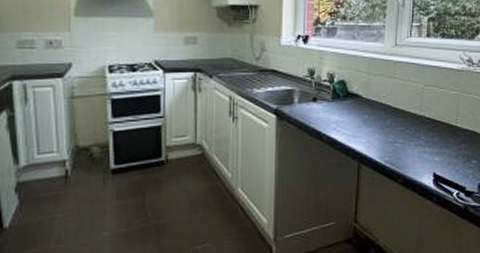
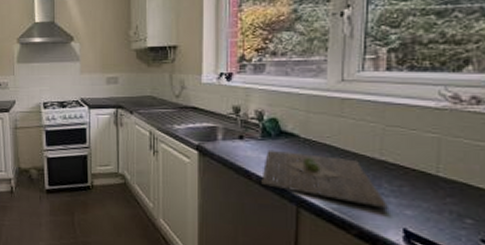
cutting board: none [331,110,424,158] -> present [261,150,388,209]

